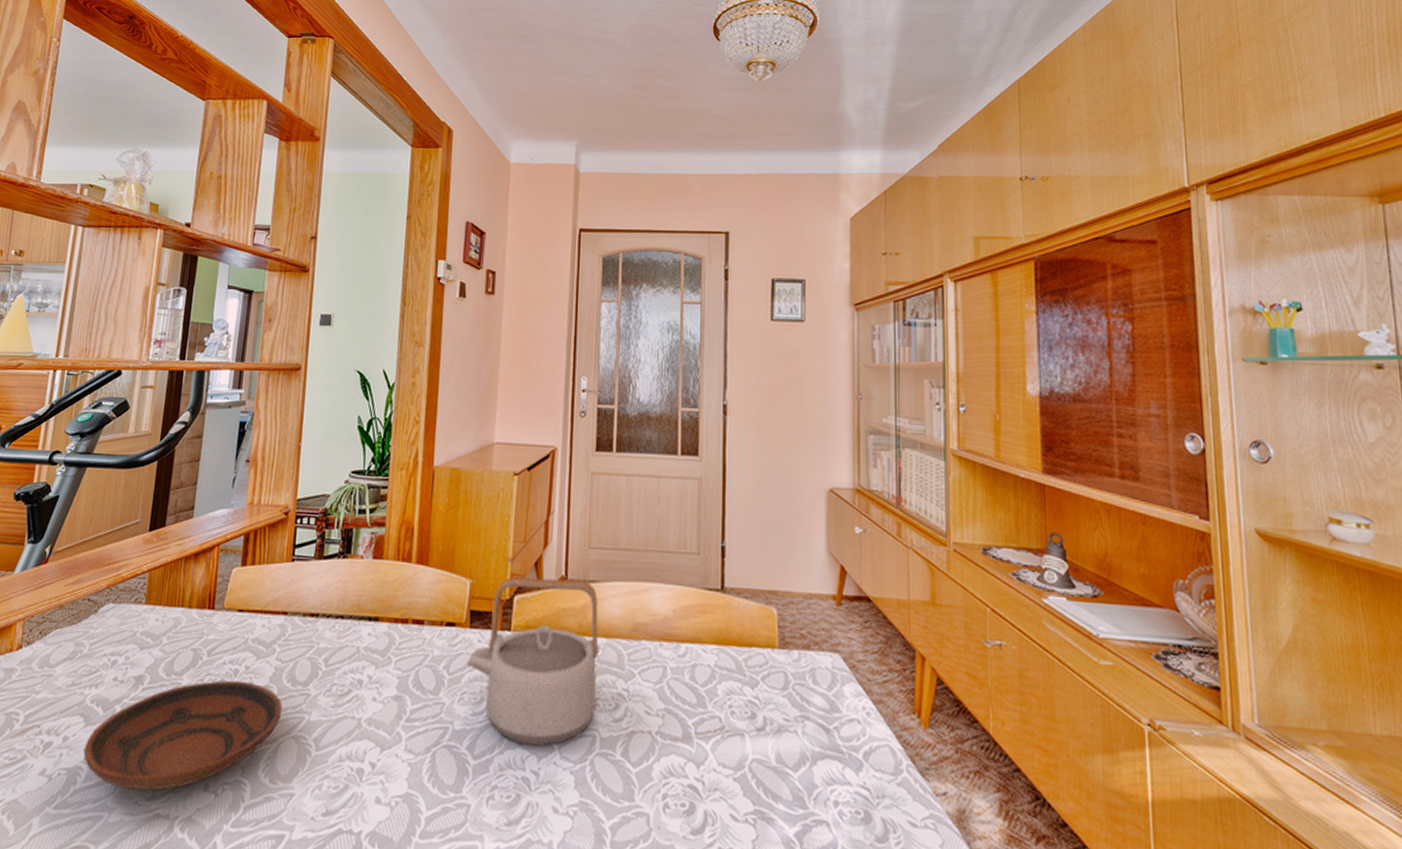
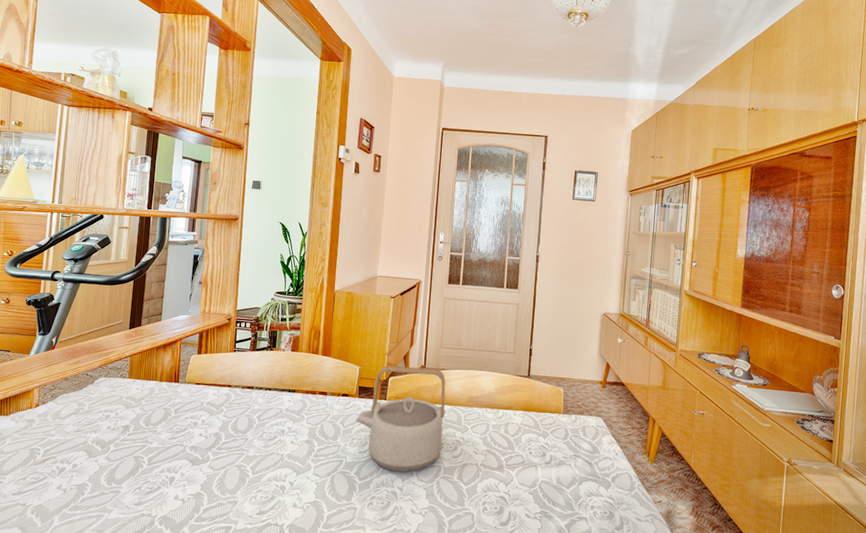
bowl: present [83,680,283,791] -> none [88,429,229,499]

